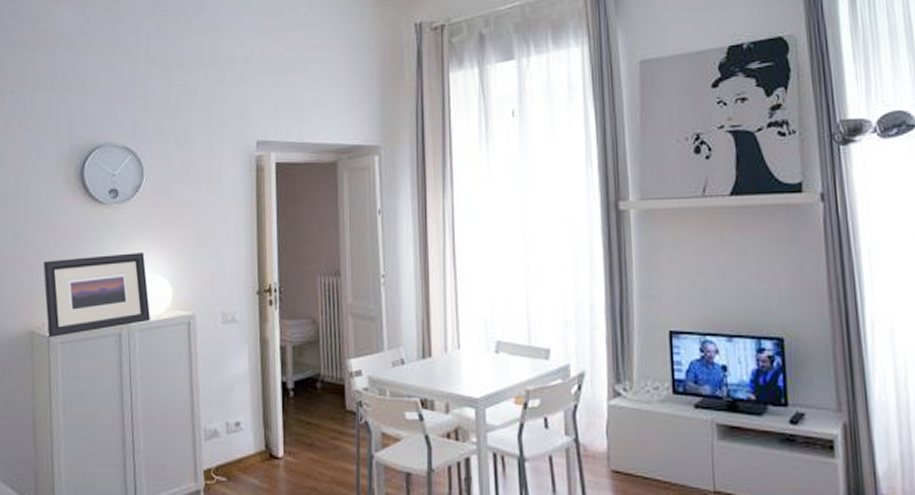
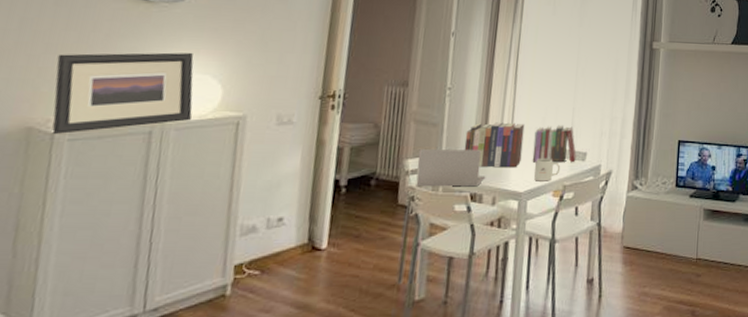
laptop: none [360,347,435,391] -> present [416,149,486,187]
books: none [407,314,472,369] -> present [464,122,525,168]
books: none [484,315,538,362] -> present [532,125,577,163]
mug: none [488,356,520,385] -> present [533,157,561,181]

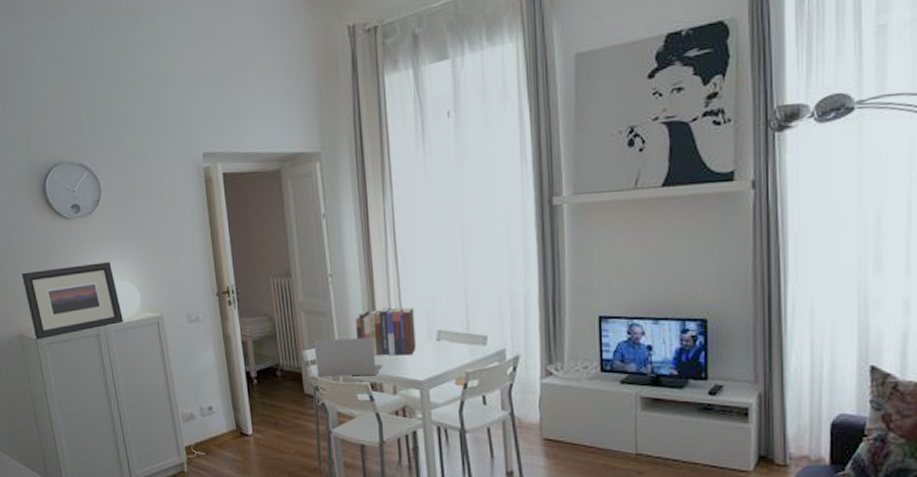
books: present [532,125,577,163] -> none [426,306,476,349]
mug: present [533,157,561,181] -> none [431,343,460,369]

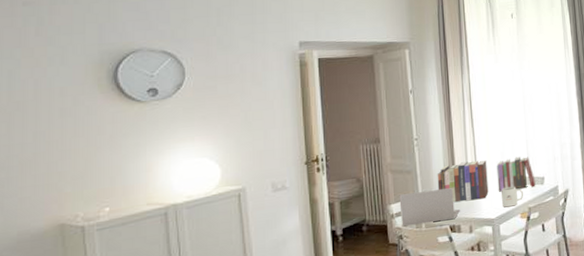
picture frame: present [21,262,123,341] -> none [73,141,198,228]
books: none [426,306,476,349] -> present [496,156,536,192]
mug: none [431,343,460,369] -> present [501,186,524,208]

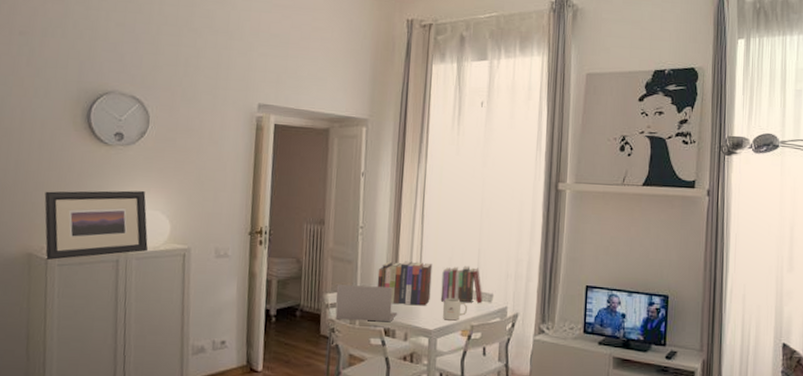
picture frame: none [73,141,198,228] -> present [44,190,148,261]

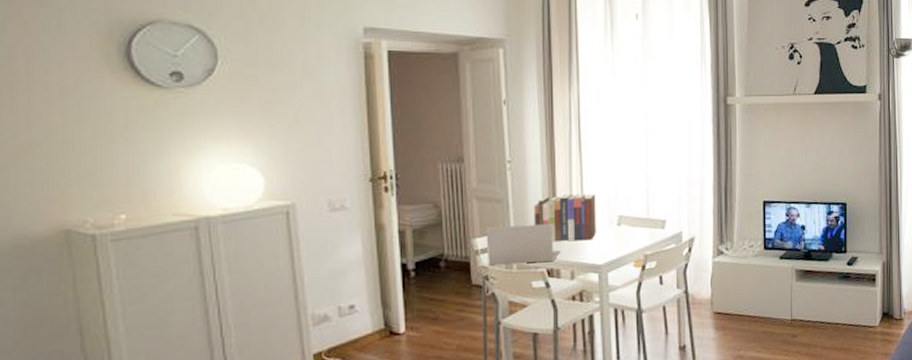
picture frame: present [44,190,148,261] -> none [78,141,236,237]
books: present [440,266,483,304] -> none [608,193,655,234]
mug: present [442,297,468,321] -> none [611,227,640,253]

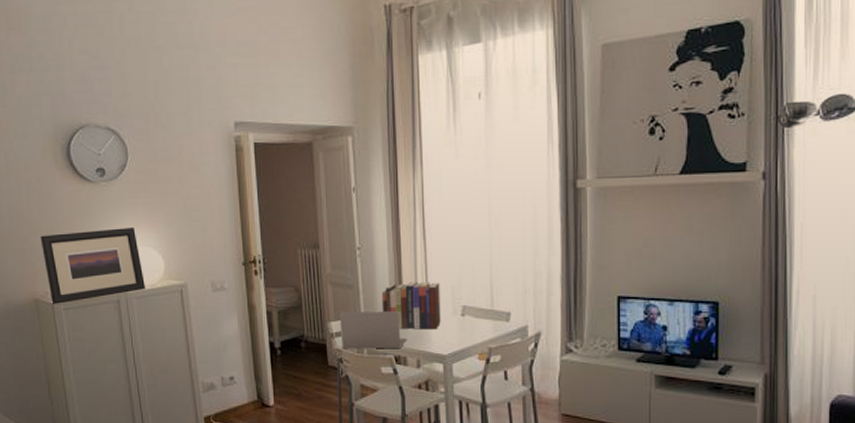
picture frame: none [78,141,236,237] -> present [40,228,145,305]

